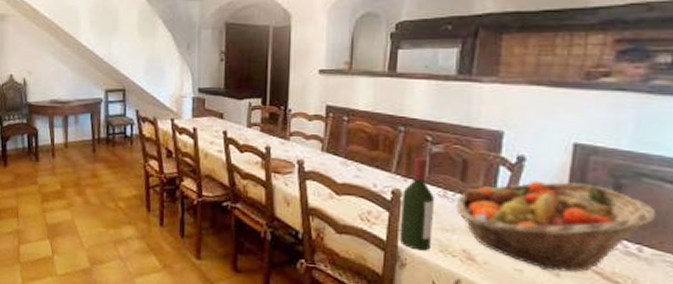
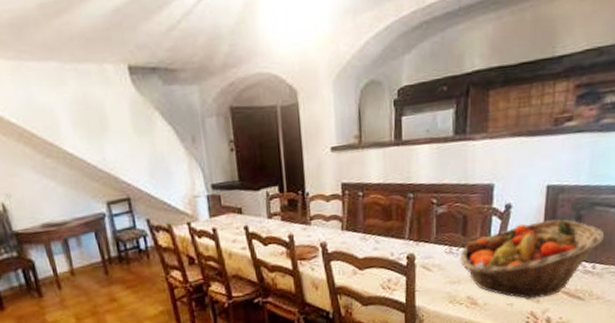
wine bottle: present [399,157,435,251] -> none [415,220,443,306]

